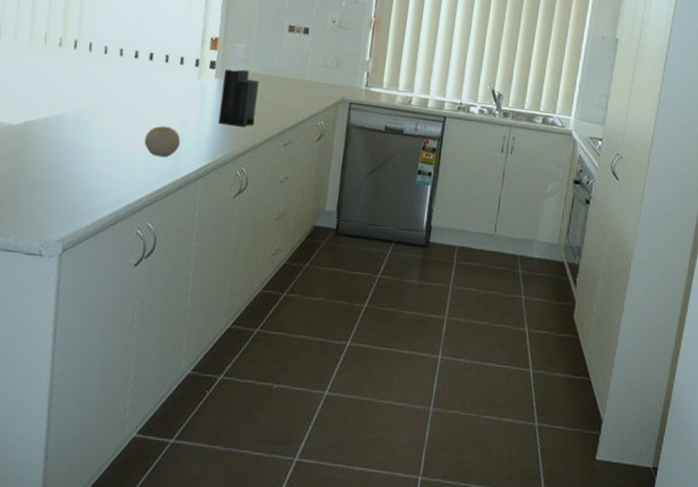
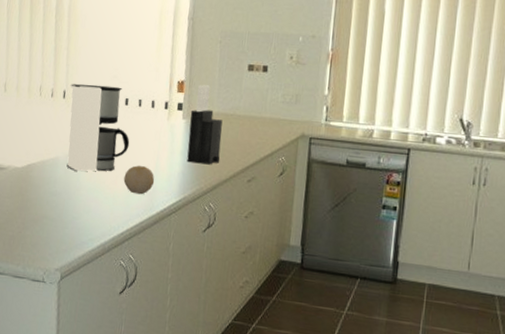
coffee maker: none [75,33,153,132] -> present [66,84,130,172]

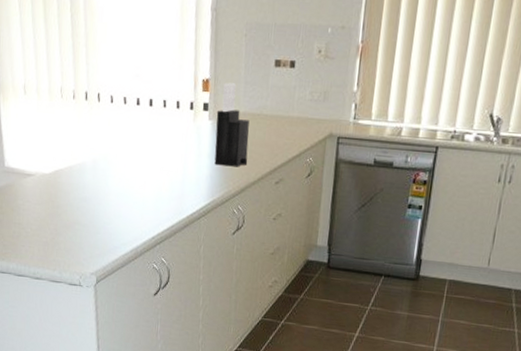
coffee maker: present [66,84,130,172] -> none [91,84,156,177]
fruit: present [123,165,155,195] -> none [152,169,183,199]

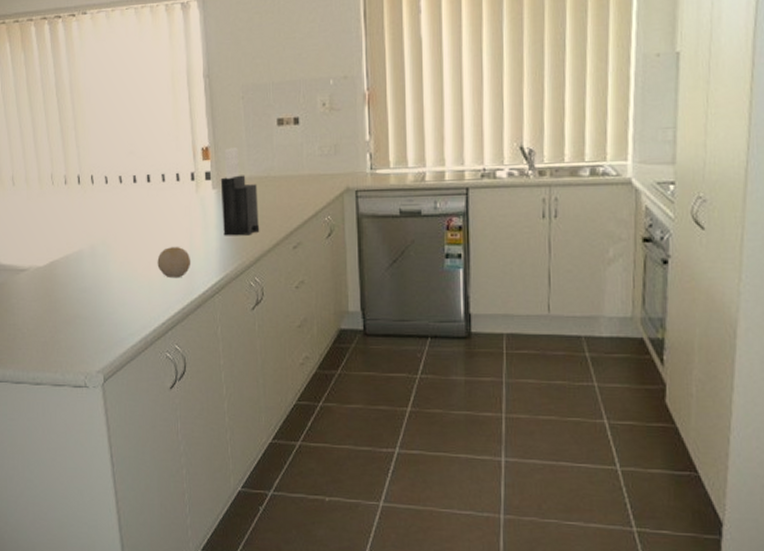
fruit: none [152,169,183,199] -> present [157,247,191,279]

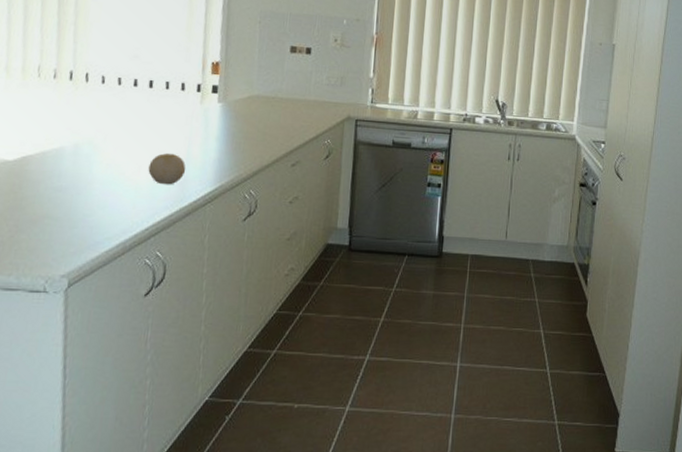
knife block: present [220,148,260,236] -> none [223,66,263,150]

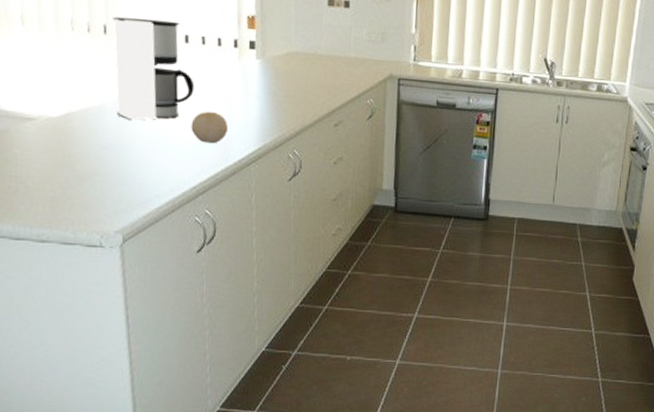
coffee maker: none [75,64,155,163] -> present [111,17,195,120]

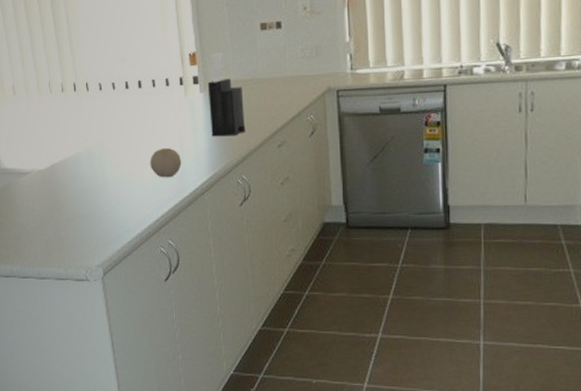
coffee maker: present [111,17,195,120] -> none [79,70,150,164]
knife block: none [264,20,303,109] -> present [207,53,246,137]

